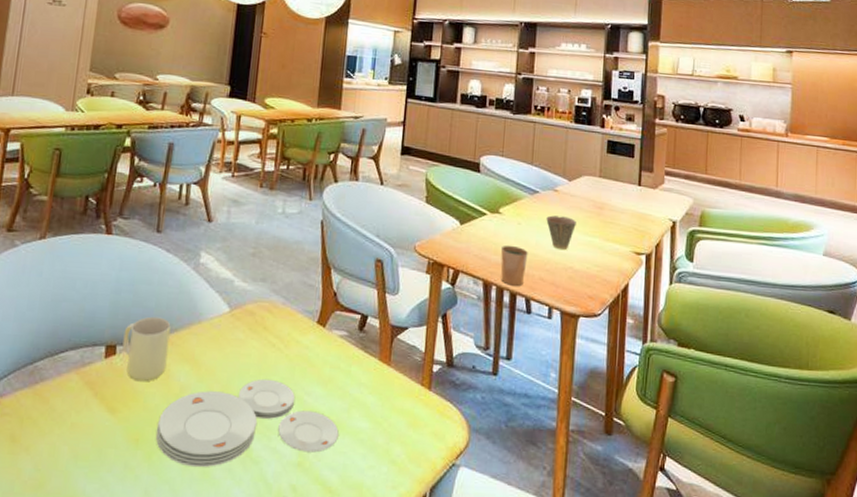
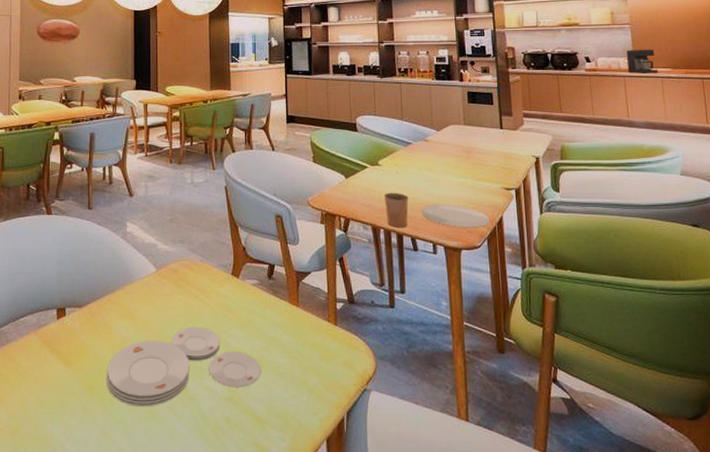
cup: present [122,316,171,382] -> none [70,281,109,337]
plate: none [540,262,614,295] -> present [421,204,490,229]
cup: present [546,215,576,251] -> none [421,162,448,193]
coffee maker: none [783,113,814,141] -> present [627,49,658,74]

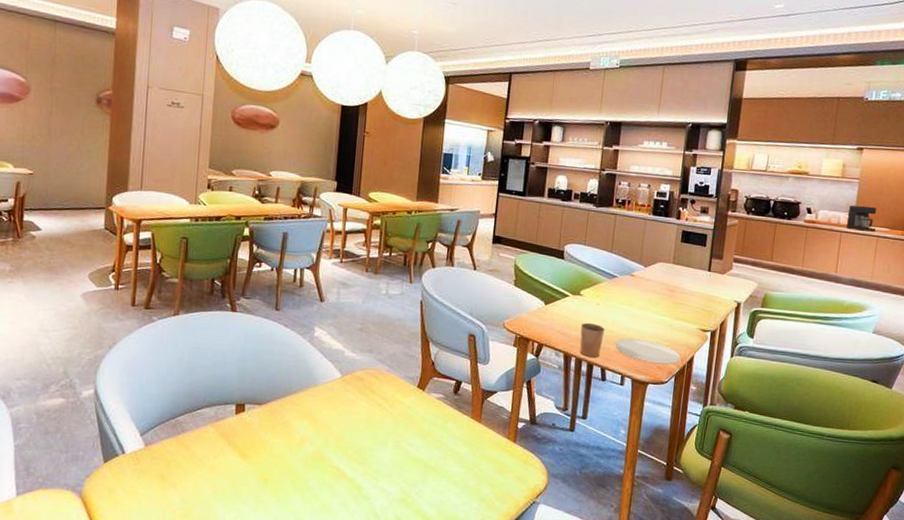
plate: present [106,326,261,408] -> none [281,432,437,502]

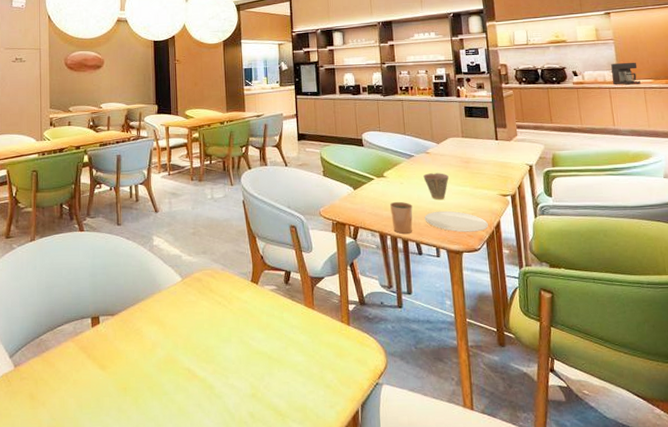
cup: none [622,297,650,328] -> present [423,173,449,201]

